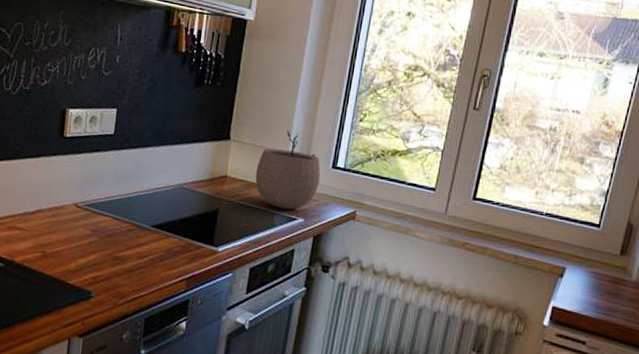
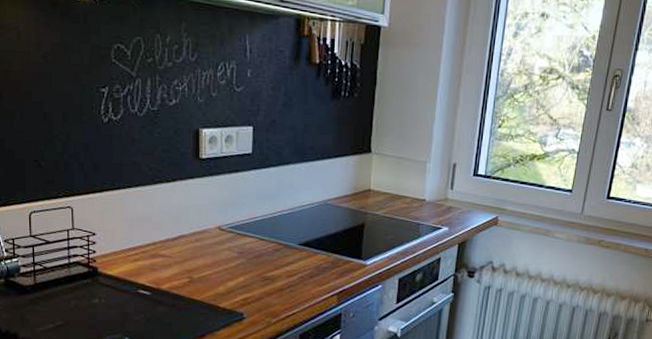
plant pot: present [255,131,321,210] -> none [399,141,462,220]

